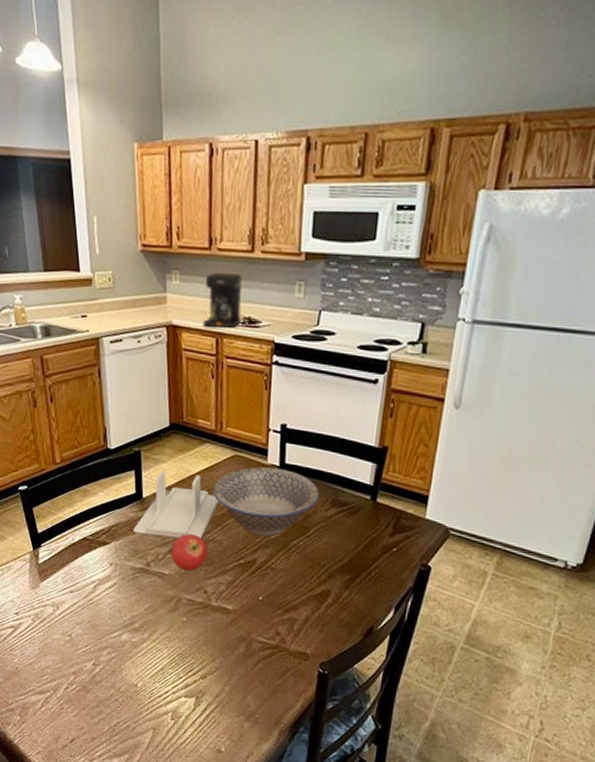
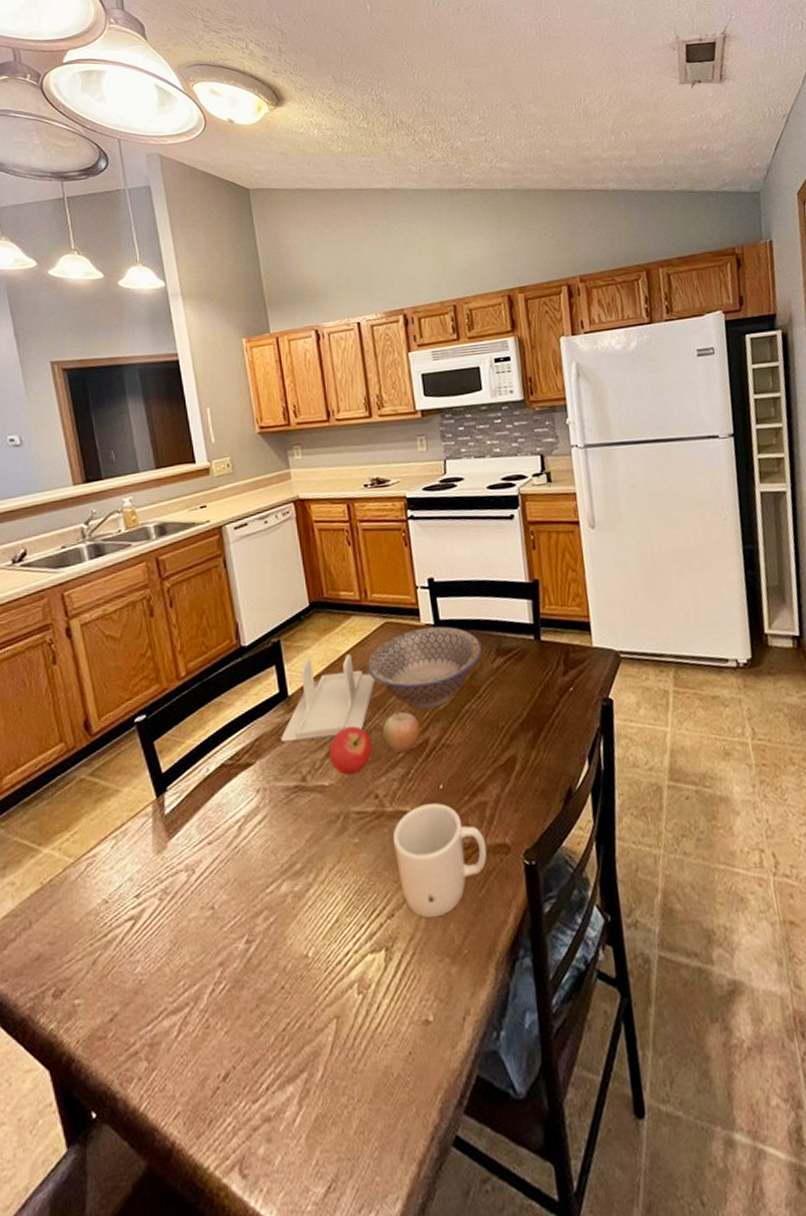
coffee maker: present [202,273,242,328] -> none [327,439,371,494]
mug: none [213,607,290,689] -> present [392,802,488,919]
fruit: none [218,531,251,565] -> present [383,711,420,754]

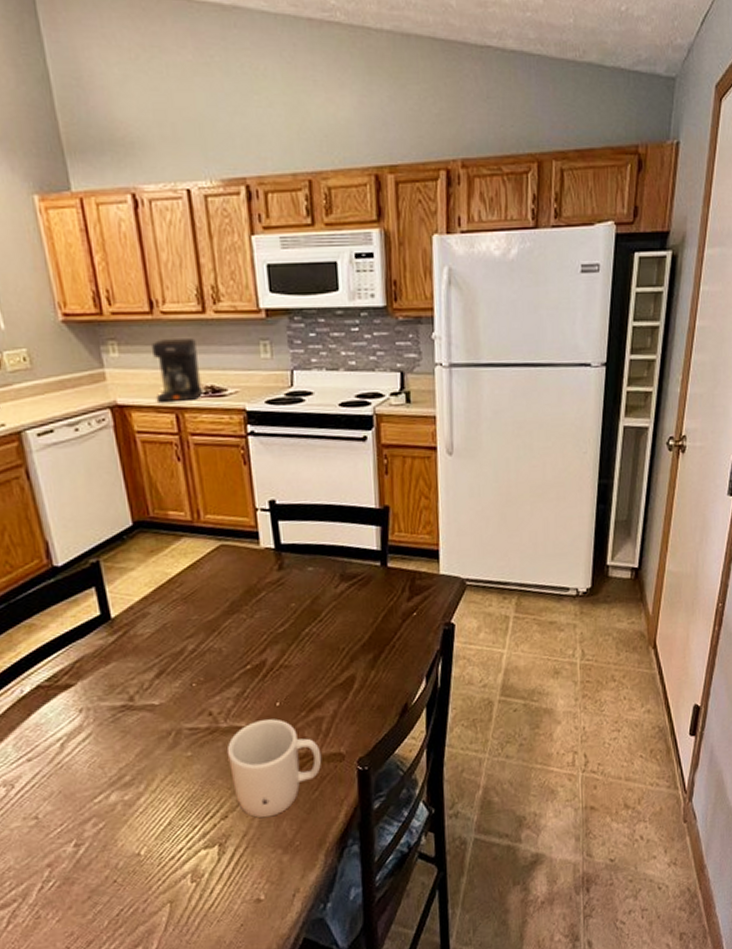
napkin holder: present [281,654,376,743] -> none [104,577,210,665]
coffee maker: none [327,439,371,494] -> present [150,339,204,402]
fruit: present [328,725,373,775] -> none [158,647,207,694]
bowl: present [366,626,483,710] -> none [199,550,326,633]
fruit: present [383,711,420,754] -> none [217,634,257,675]

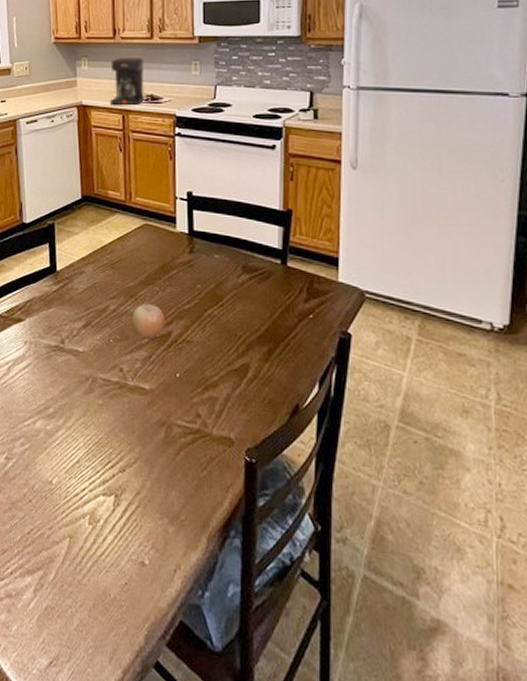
fruit: none [217,634,257,675] -> present [132,302,165,339]
mug: present [226,718,322,819] -> none [130,386,213,484]

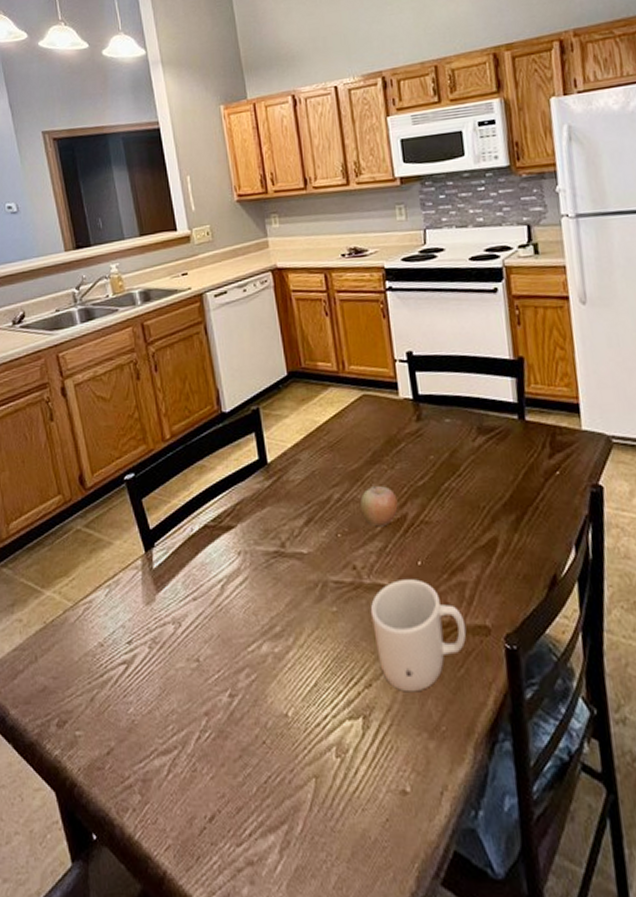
coffee maker: present [109,58,145,105] -> none [304,207,348,264]
mug: none [130,386,213,484] -> present [370,578,467,693]

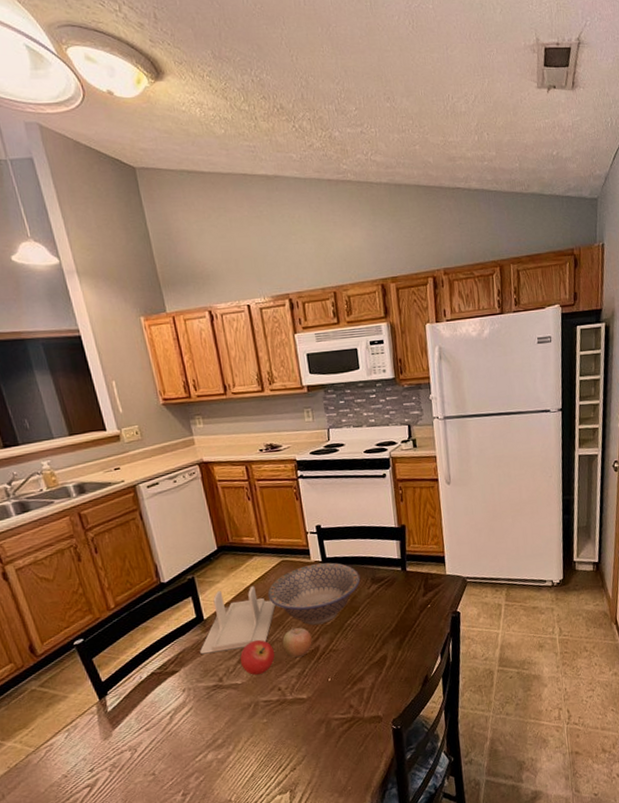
napkin holder: none [261,425,353,509] -> present [200,586,276,655]
fruit: none [307,496,351,544] -> present [240,639,276,675]
bowl: none [344,401,463,485] -> present [267,562,361,625]
mug: present [370,578,467,693] -> none [292,691,365,769]

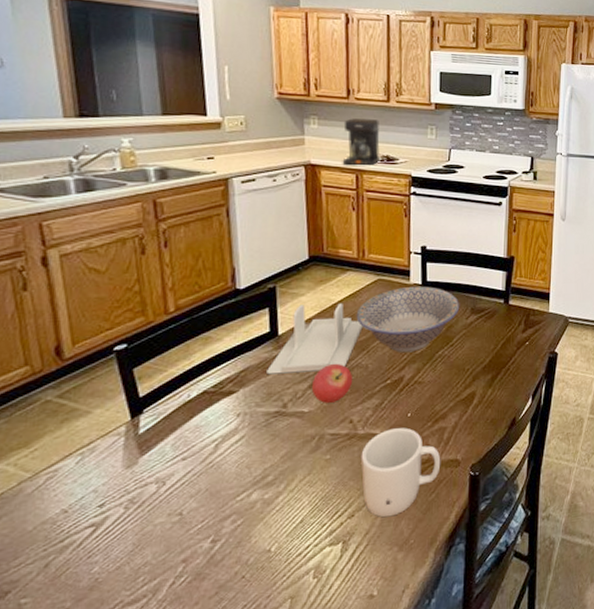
coffee maker: none [226,410,265,458] -> present [342,118,381,165]
fruit: present [282,627,312,658] -> none [364,353,397,388]
mug: none [292,691,365,769] -> present [360,427,441,518]

